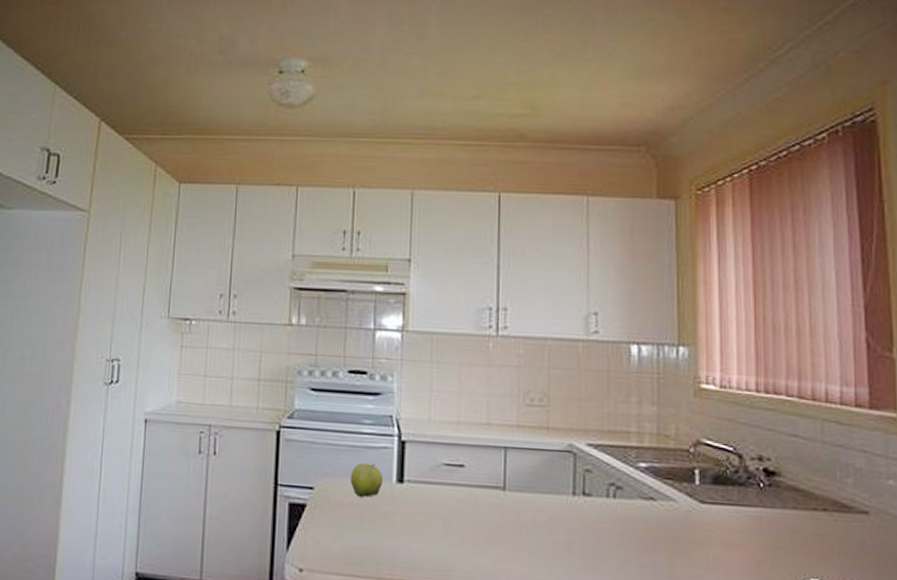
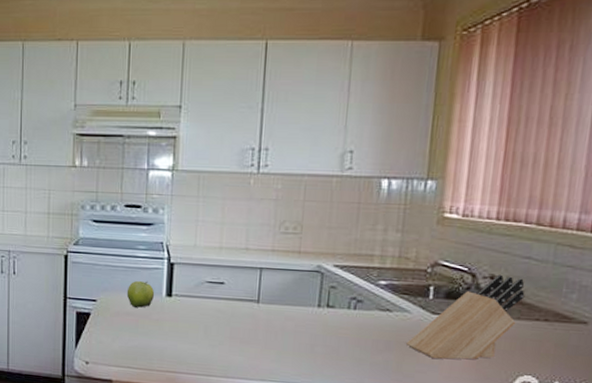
knife block: none [676,455,798,560] -> present [406,274,525,360]

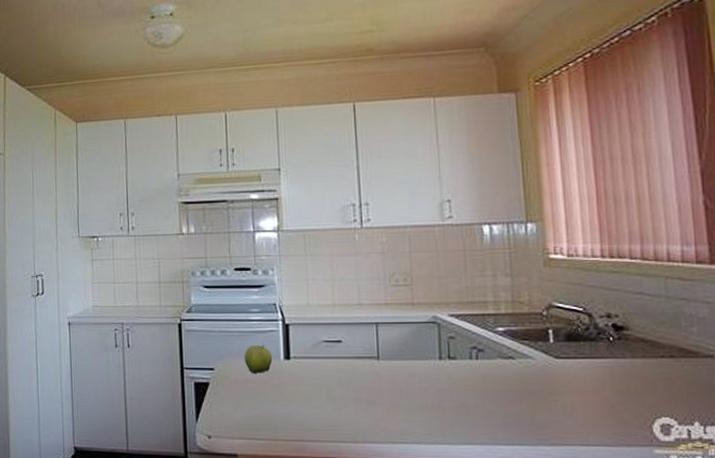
knife block: present [406,274,525,360] -> none [535,312,645,406]

